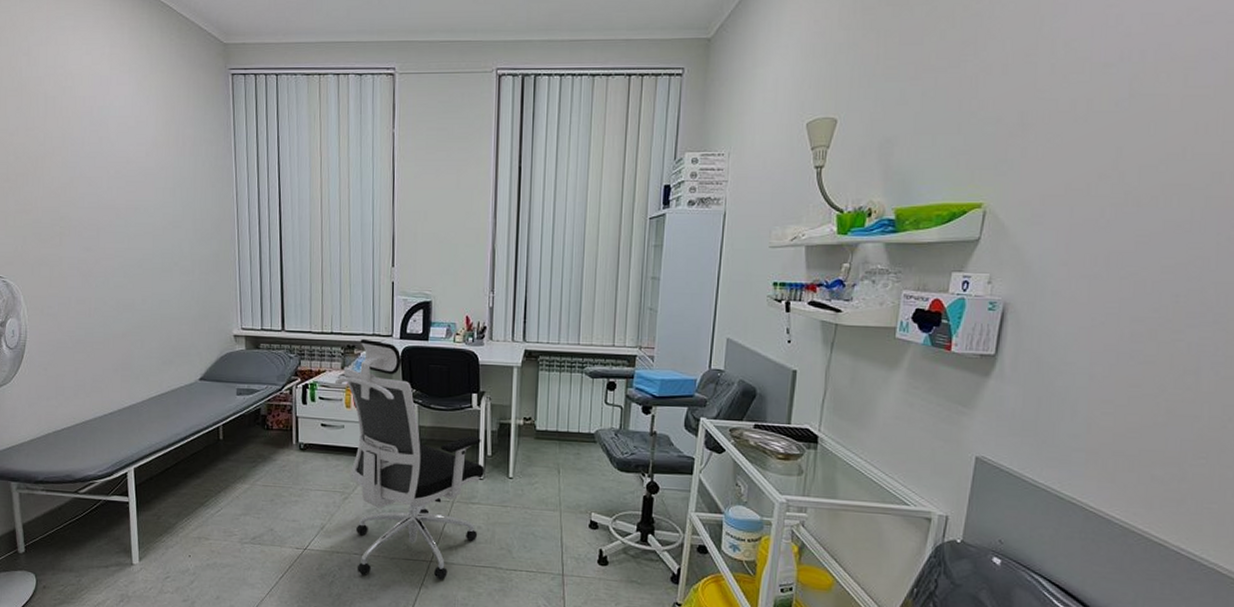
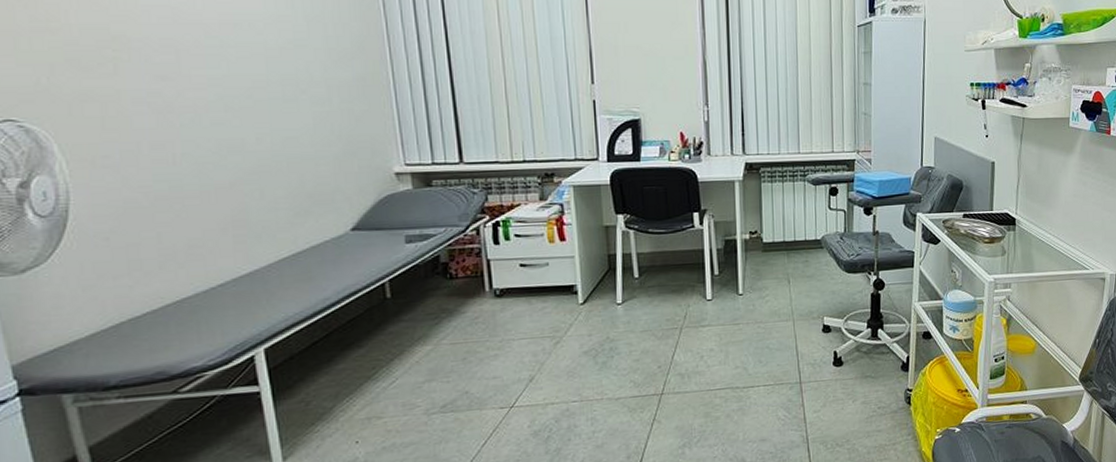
office chair: present [334,338,484,580] -> none [532,164,712,423]

